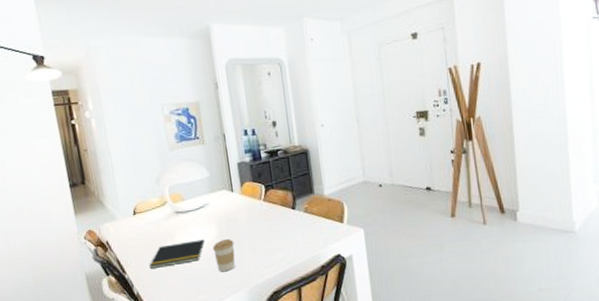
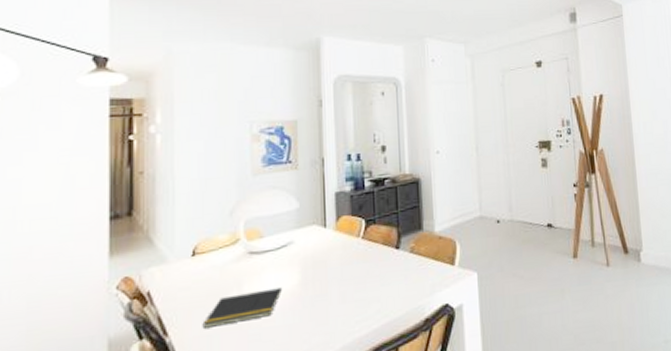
coffee cup: present [213,239,235,272] -> none [292,286,320,331]

